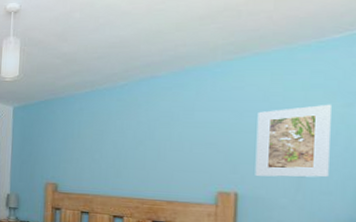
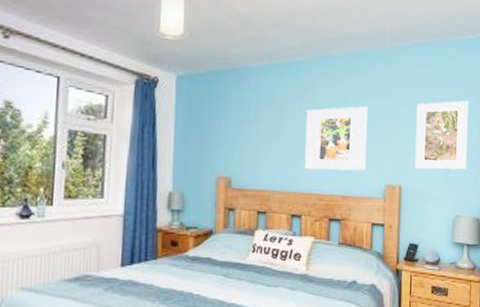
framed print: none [126,118,196,178] -> present [304,105,368,171]

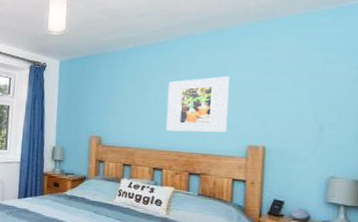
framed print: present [415,100,468,170] -> none [281,65,347,133]

